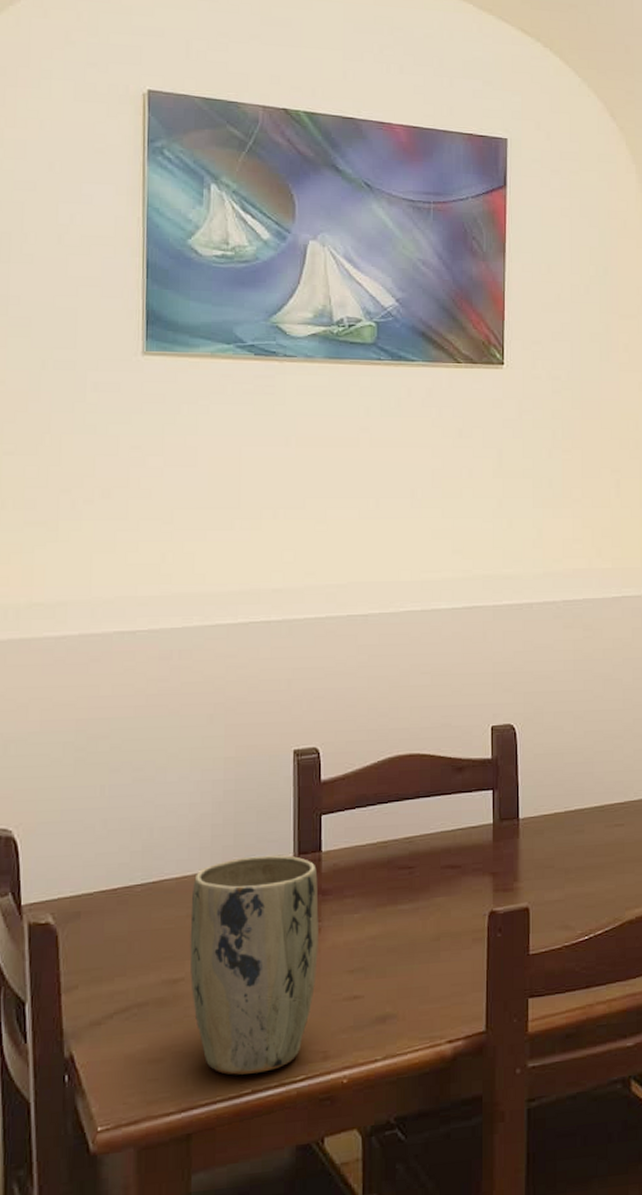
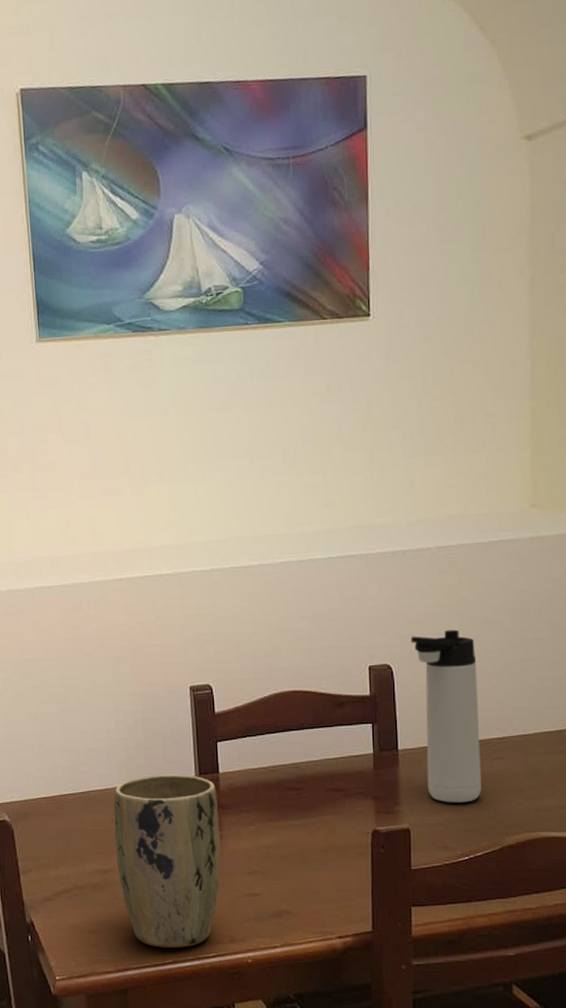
thermos bottle: none [535,687,602,876] -> present [410,629,481,803]

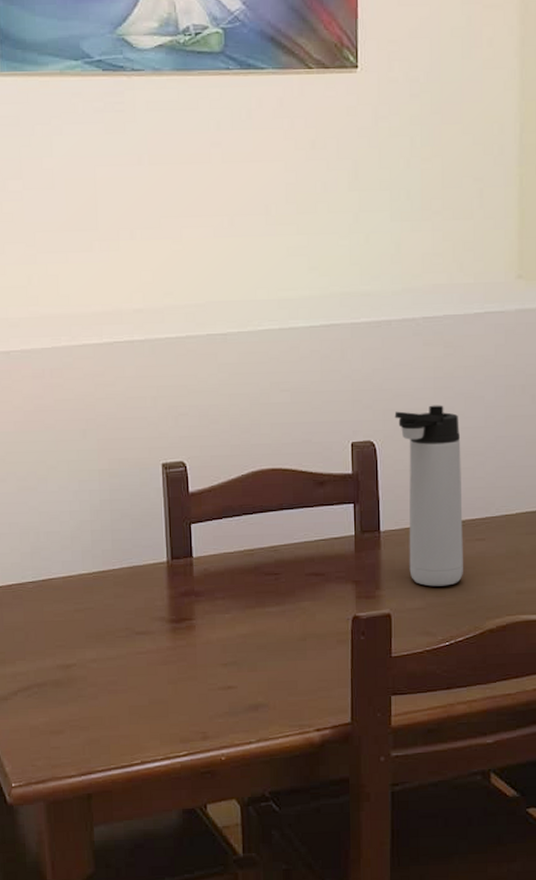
plant pot: present [114,774,221,948] -> none [77,559,194,748]

